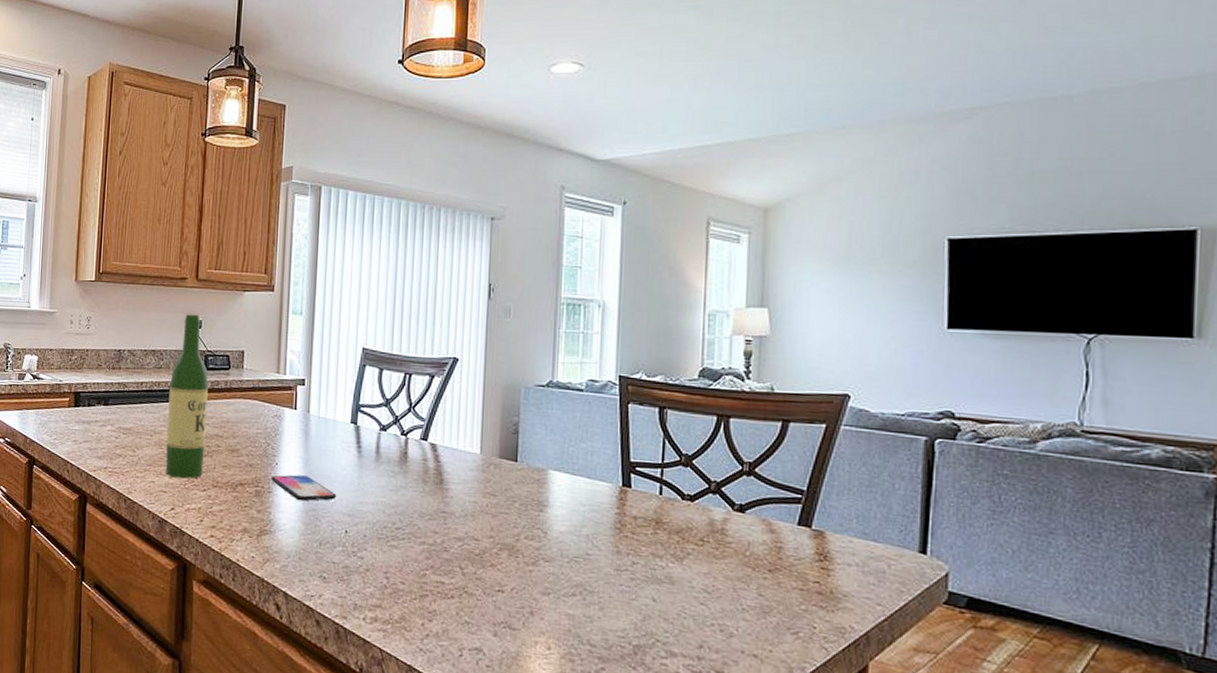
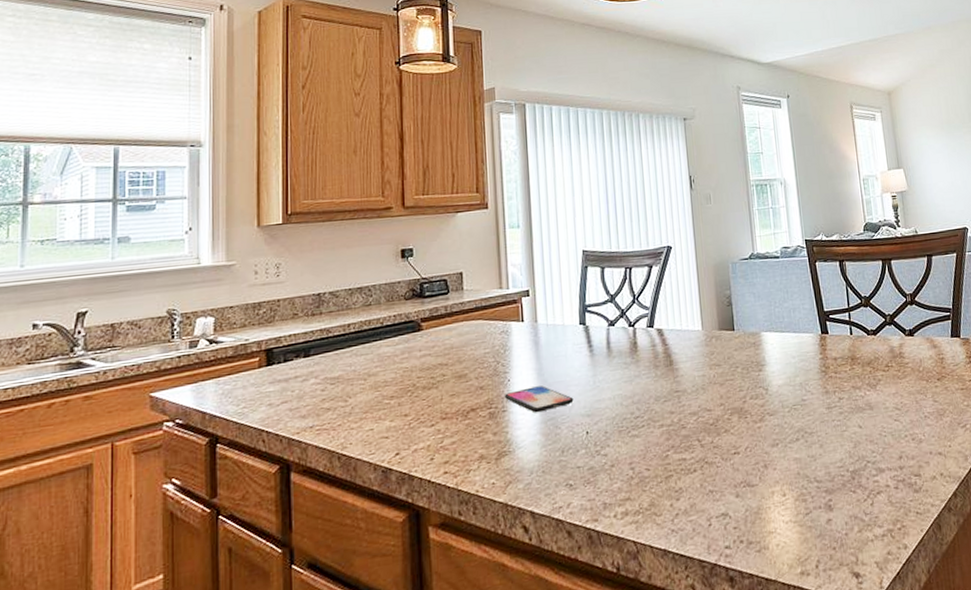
wine bottle: present [165,314,208,478] -> none [382,243,429,419]

